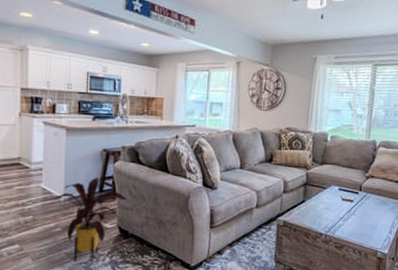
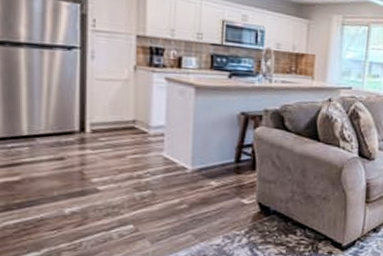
house plant: present [50,177,128,262] -> none [174,145,270,243]

